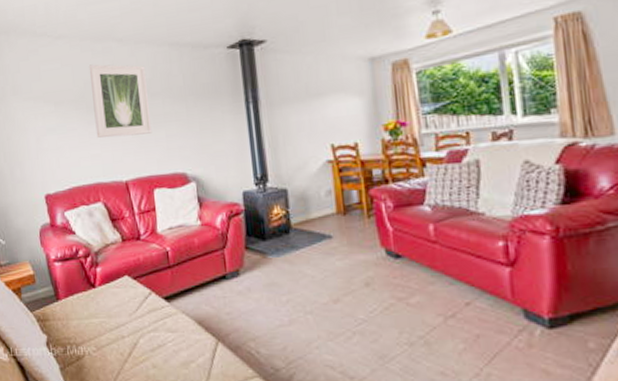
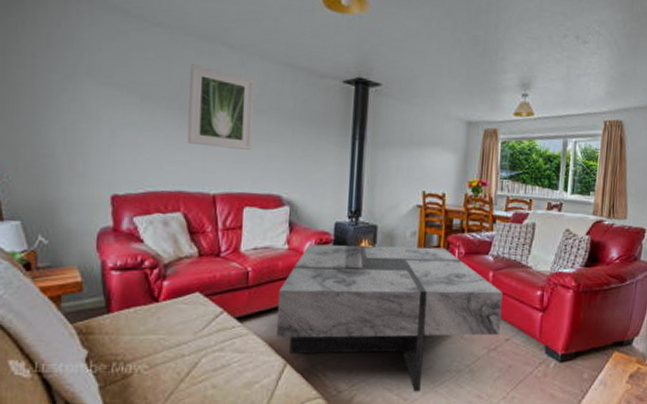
coffee table: none [198,203,456,370] -> present [276,244,503,392]

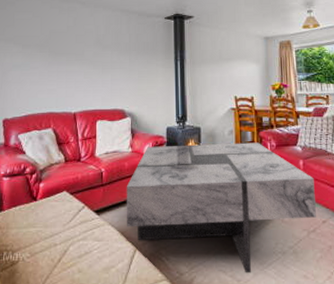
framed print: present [187,64,255,150] -> none [54,18,101,77]

